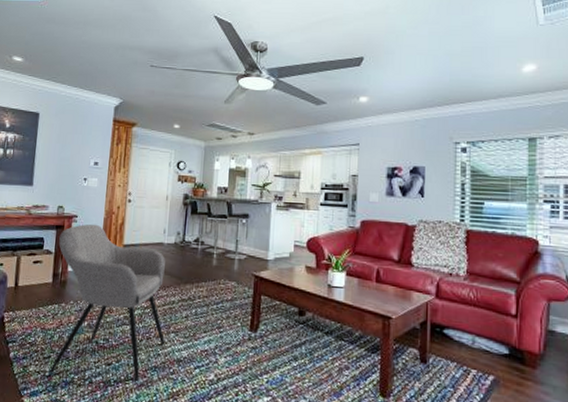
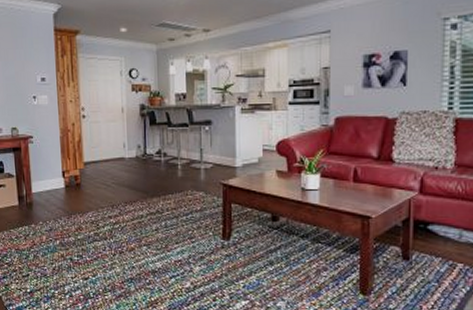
armchair: present [48,224,166,380] -> none [18,143,139,291]

